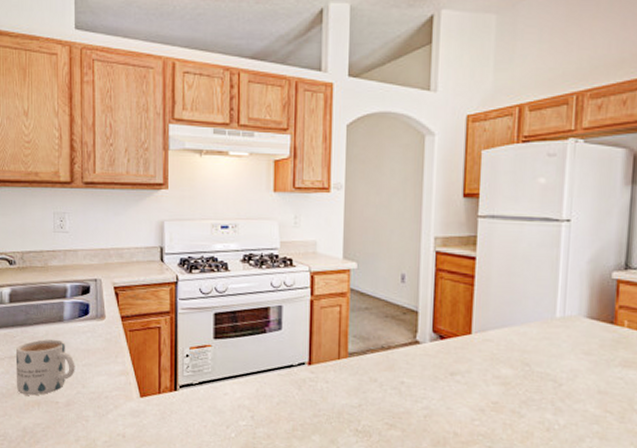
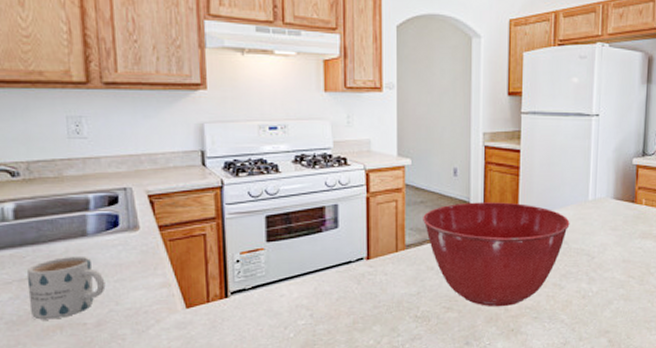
mixing bowl: none [367,311,533,431] -> present [423,202,570,307]

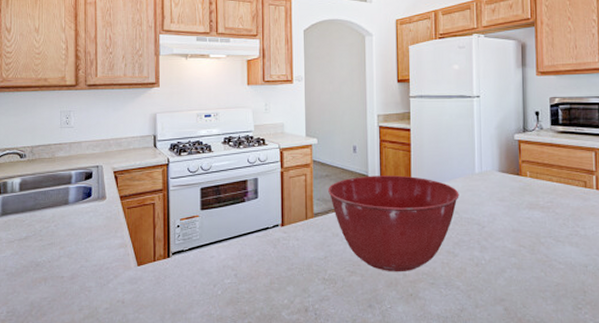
mug: present [26,256,106,320] -> none [24,220,79,272]

